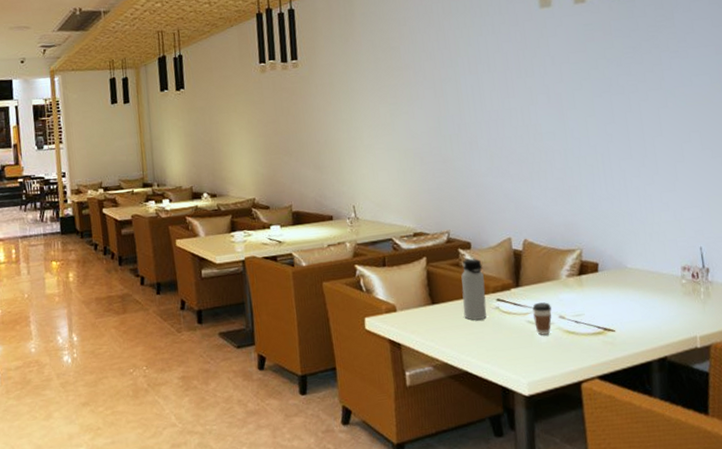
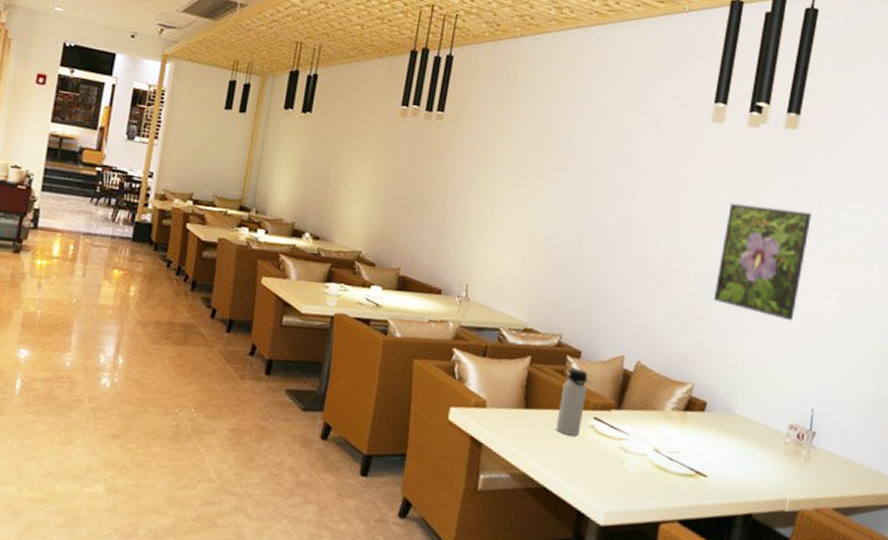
coffee cup: present [532,302,552,335] -> none [626,431,649,466]
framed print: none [575,67,661,172] -> present [714,203,812,321]

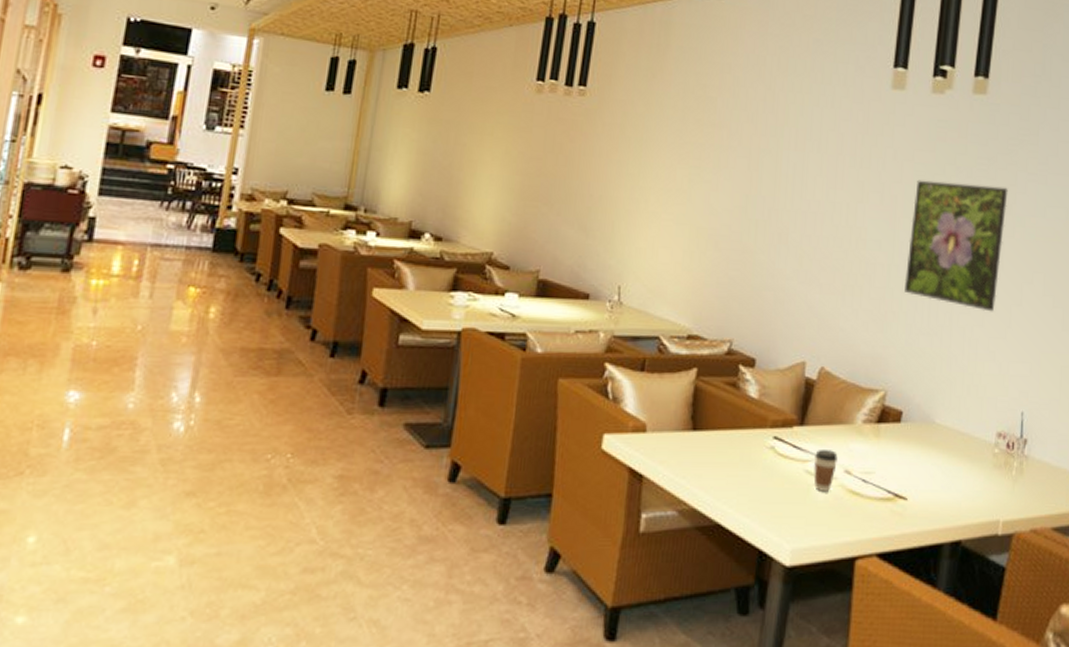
water bottle: present [556,369,588,435] -> none [729,380,764,459]
coffee cup: none [626,431,649,466] -> present [813,450,838,491]

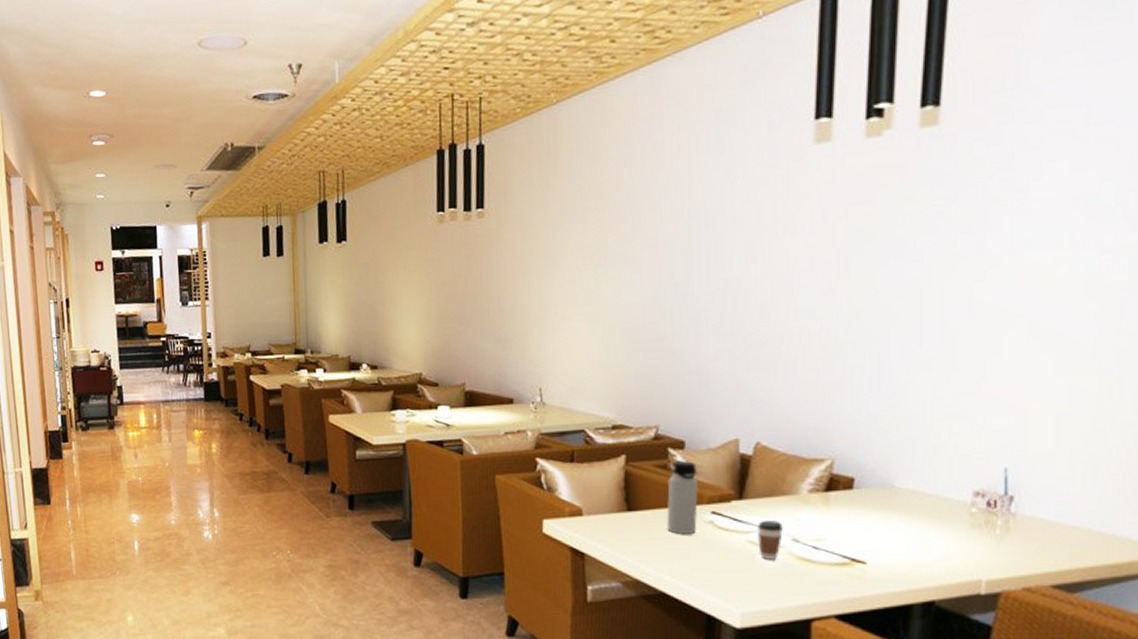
water bottle: none [729,380,764,459] -> present [666,461,698,534]
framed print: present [905,180,1008,312] -> none [847,226,974,367]

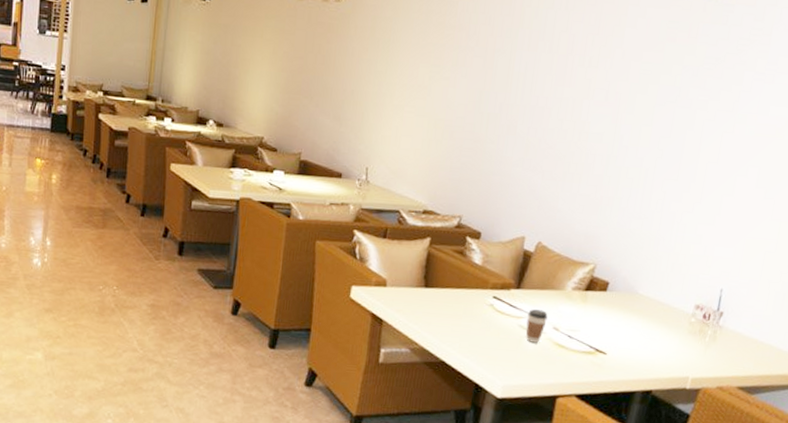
water bottle: present [666,461,698,534] -> none [455,249,487,313]

